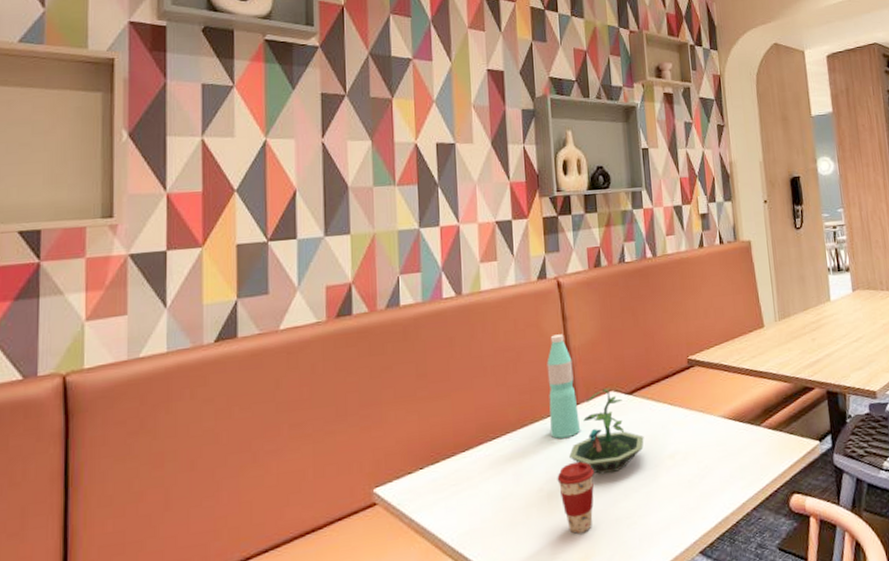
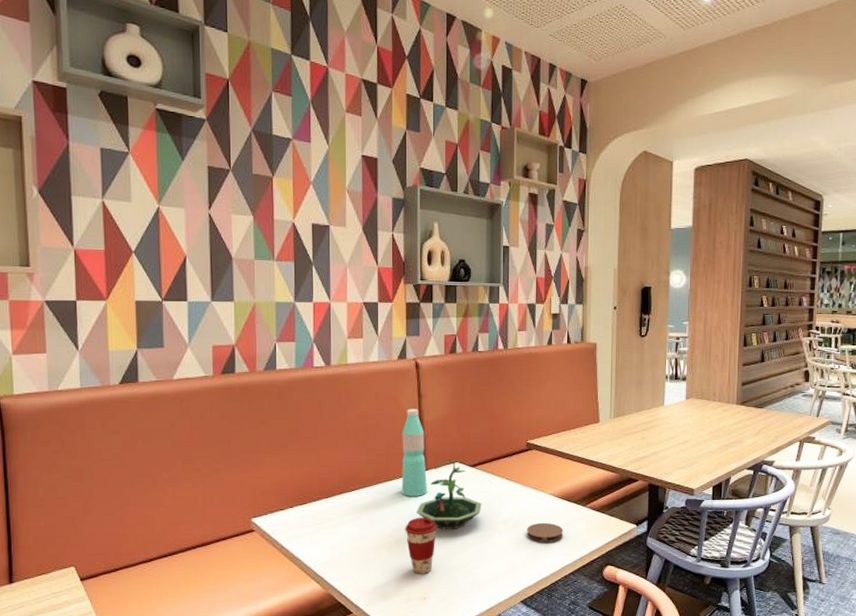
coaster: none [697,450,740,476] -> present [526,522,564,543]

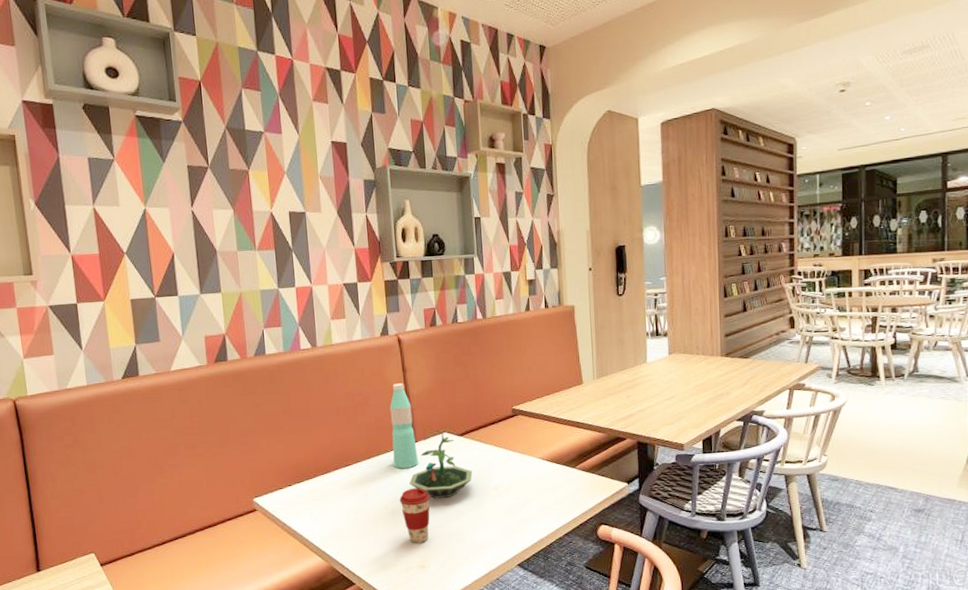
coaster: present [526,522,564,543] -> none [517,486,555,506]

